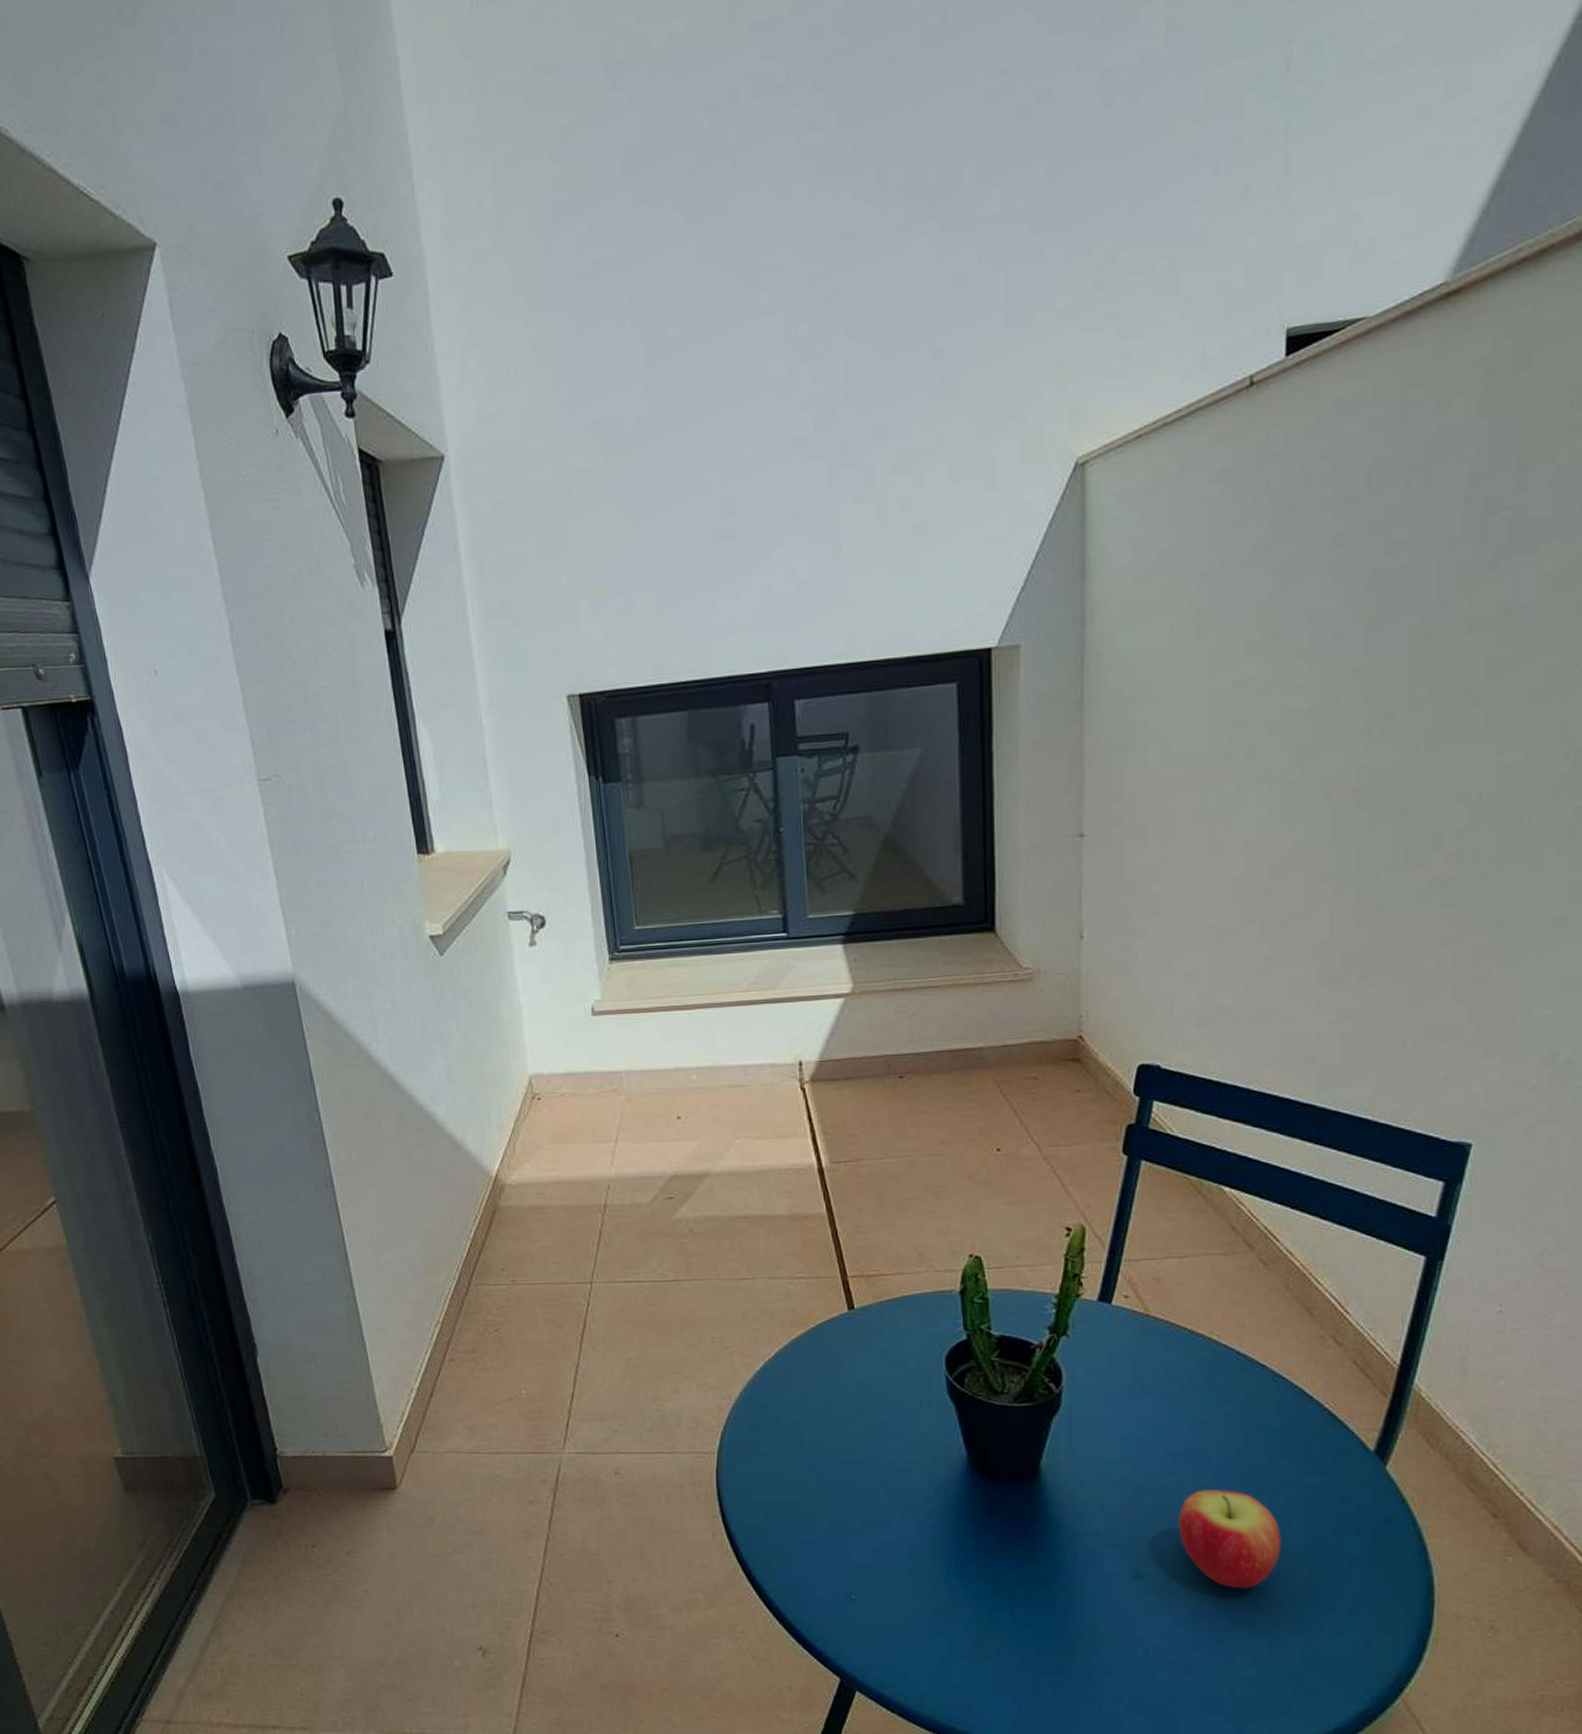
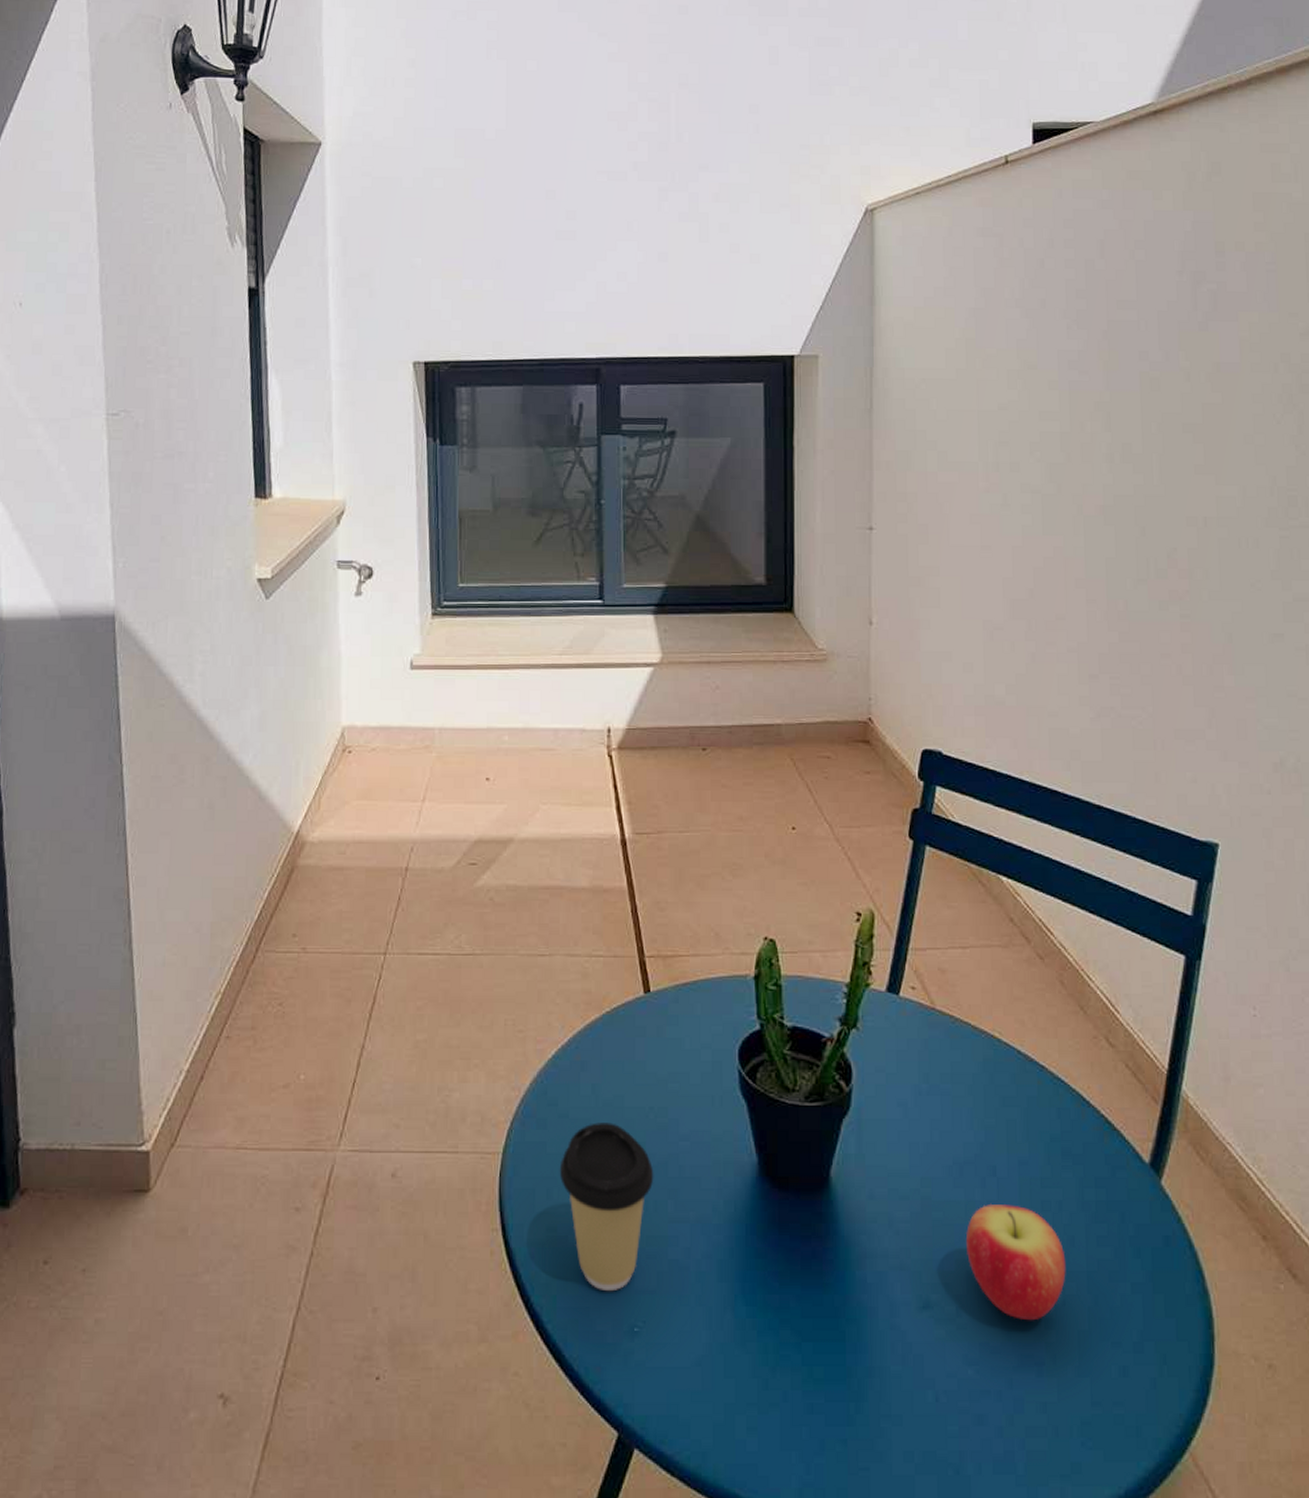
coffee cup: none [773,1425,865,1566] -> present [559,1123,654,1292]

